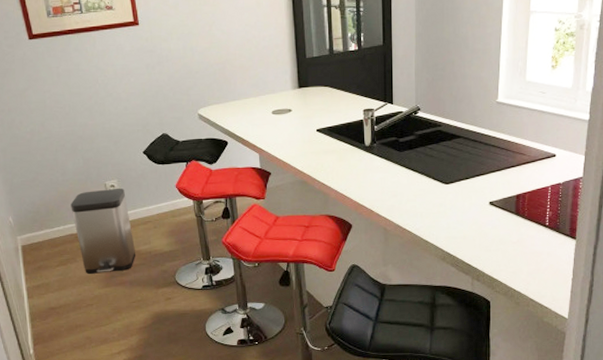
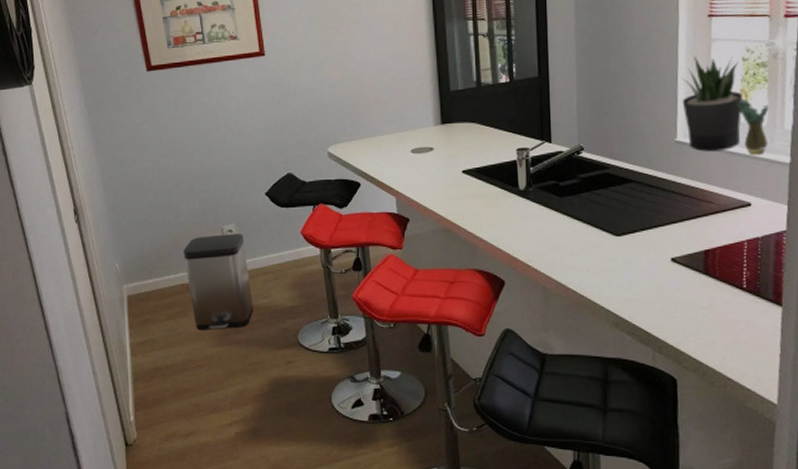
planter: none [503,26,554,111] -> present [682,55,744,152]
vase: none [548,64,574,114] -> present [736,98,769,156]

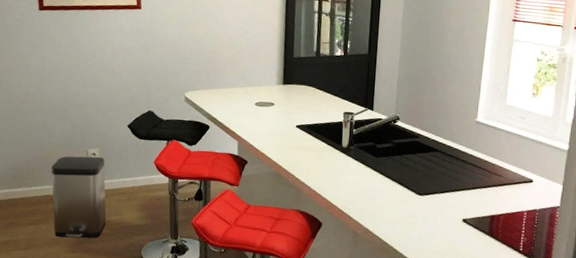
planter: present [682,55,744,152] -> none [484,51,535,134]
vase: present [736,98,769,156] -> none [529,92,555,142]

